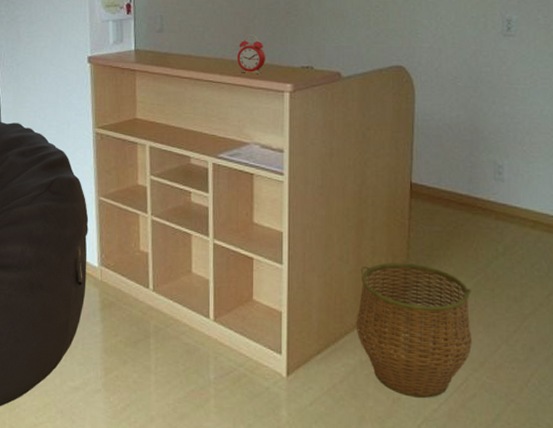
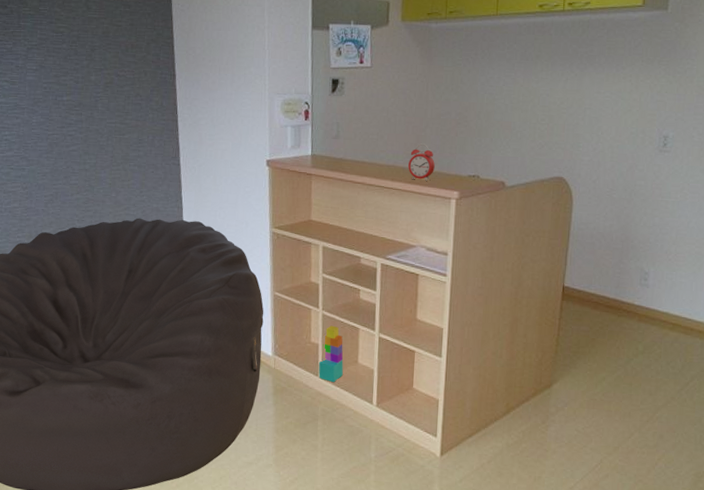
toy blocks: none [148,232,177,296] -> present [318,325,344,383]
basket: present [356,262,473,398] -> none [505,358,612,477]

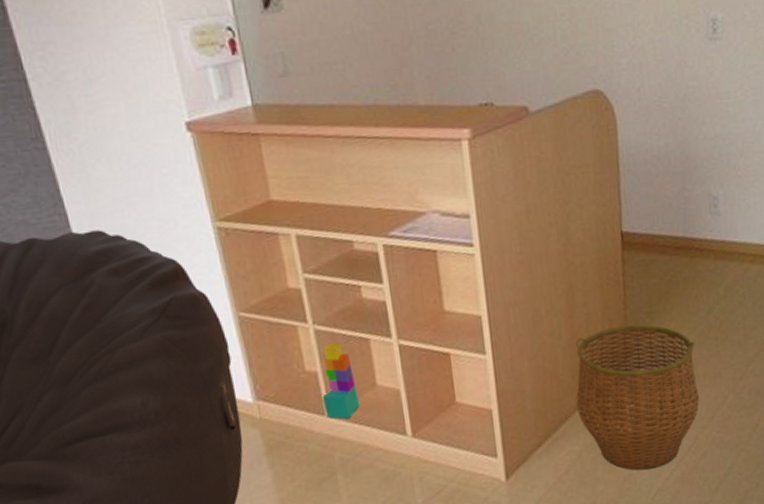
alarm clock: present [408,143,435,181] -> none [394,68,432,122]
basket: none [505,358,612,477] -> present [575,324,700,471]

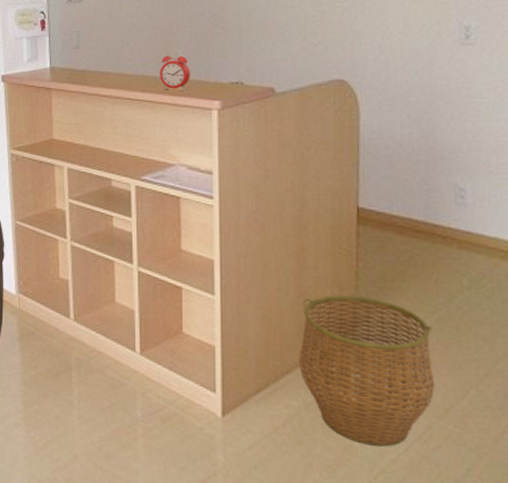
toy blocks: present [321,342,360,420] -> none [69,258,99,326]
alarm clock: none [394,68,432,122] -> present [160,49,190,90]

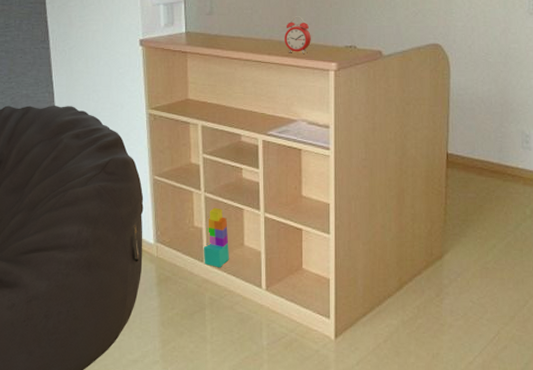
toy blocks: none [69,258,99,326] -> present [203,207,230,268]
basket: present [298,295,436,447] -> none [398,228,504,352]

